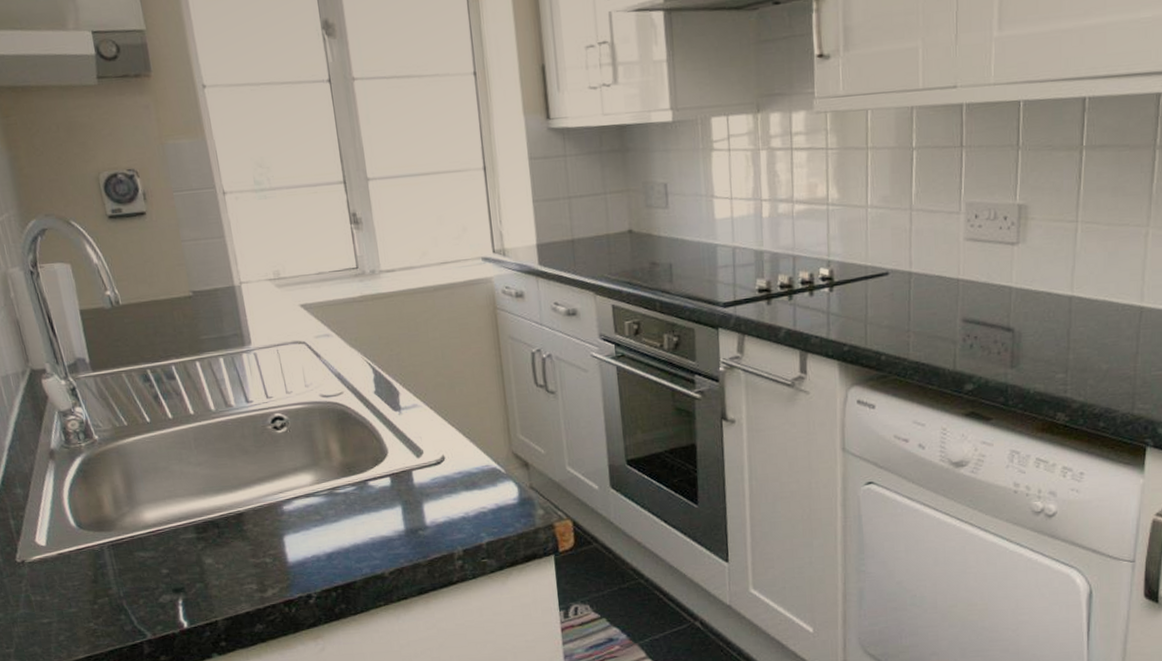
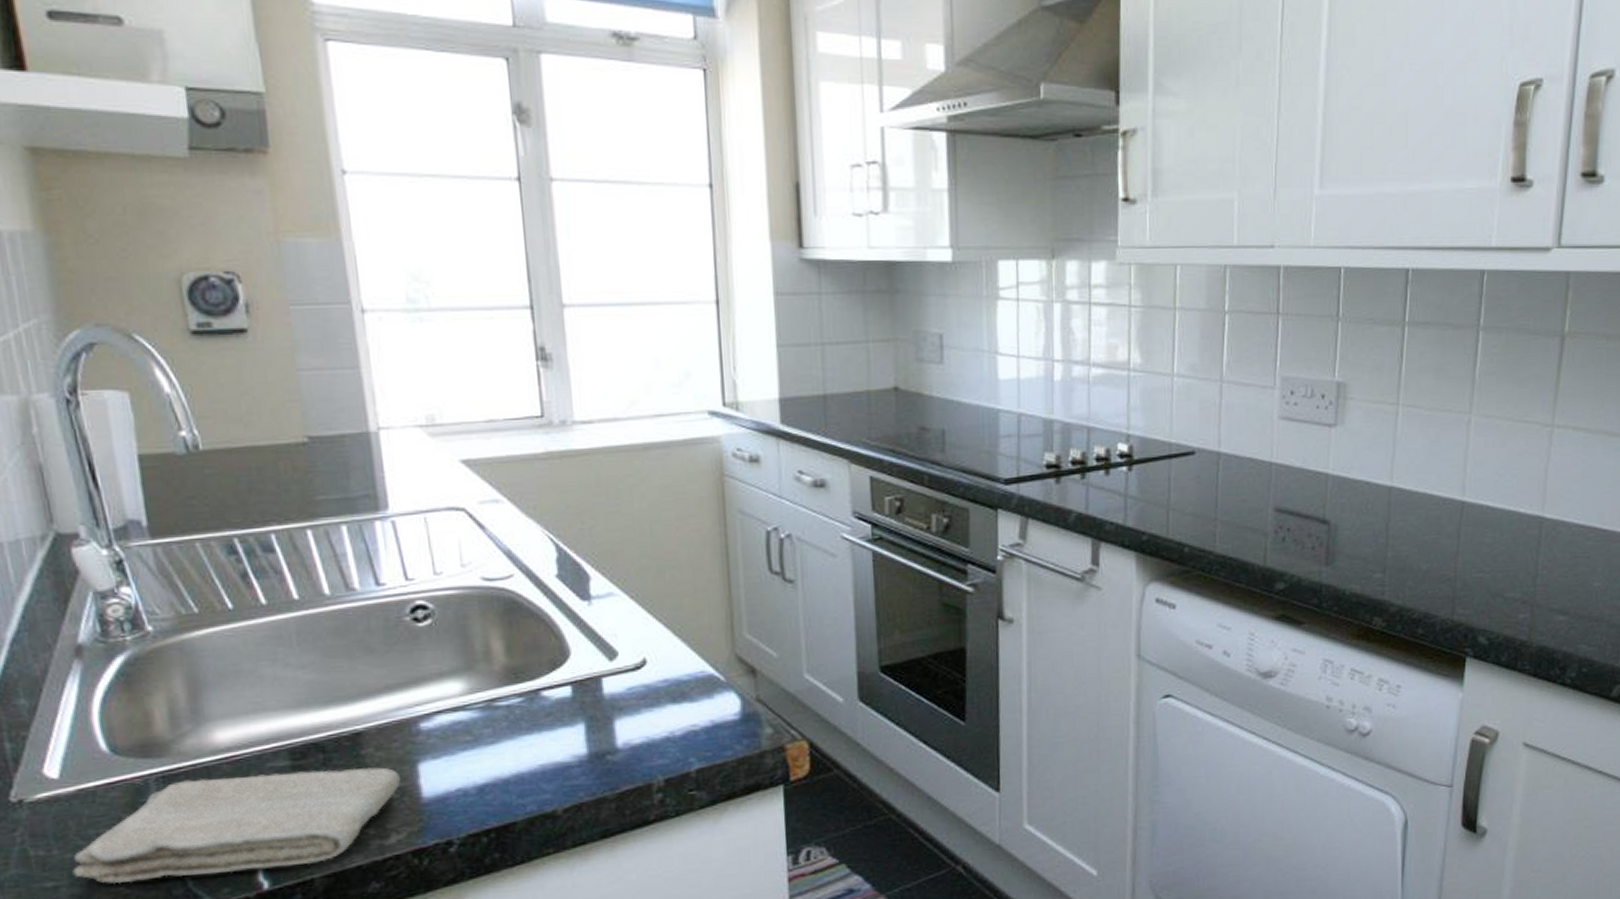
washcloth: none [59,539,272,622] -> present [72,767,400,884]

